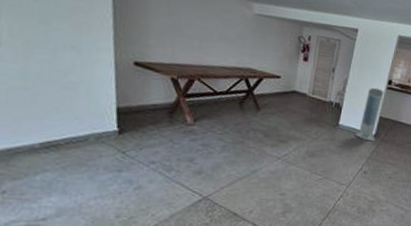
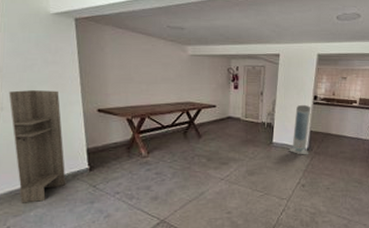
shelf: none [10,23,87,165] -> present [8,90,66,203]

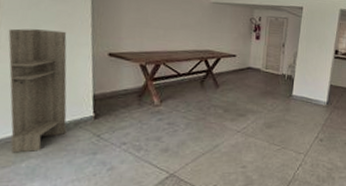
air purifier: present [289,104,311,155] -> none [308,58,332,109]

